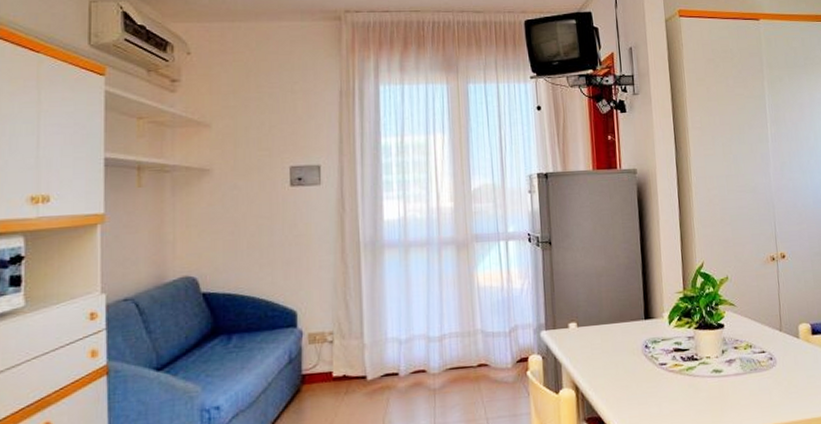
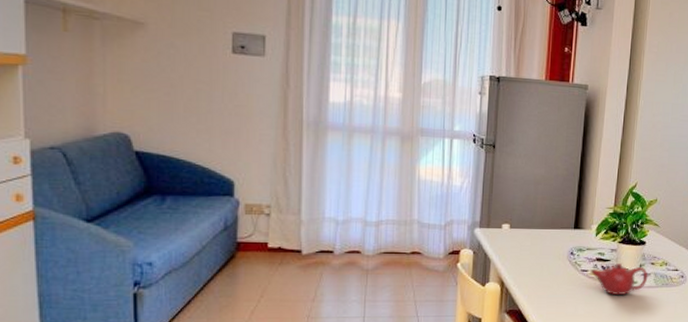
teapot: none [669,350,734,388] -> present [590,262,648,296]

